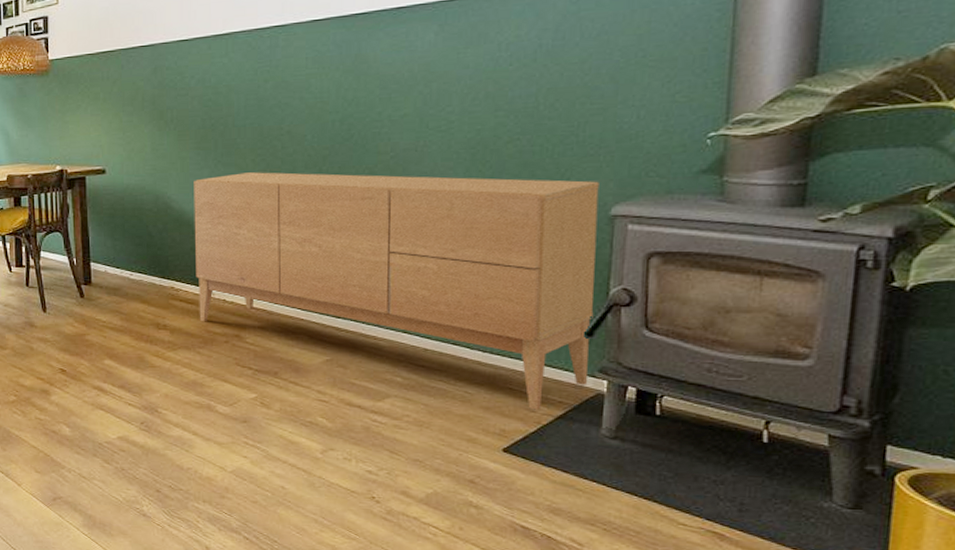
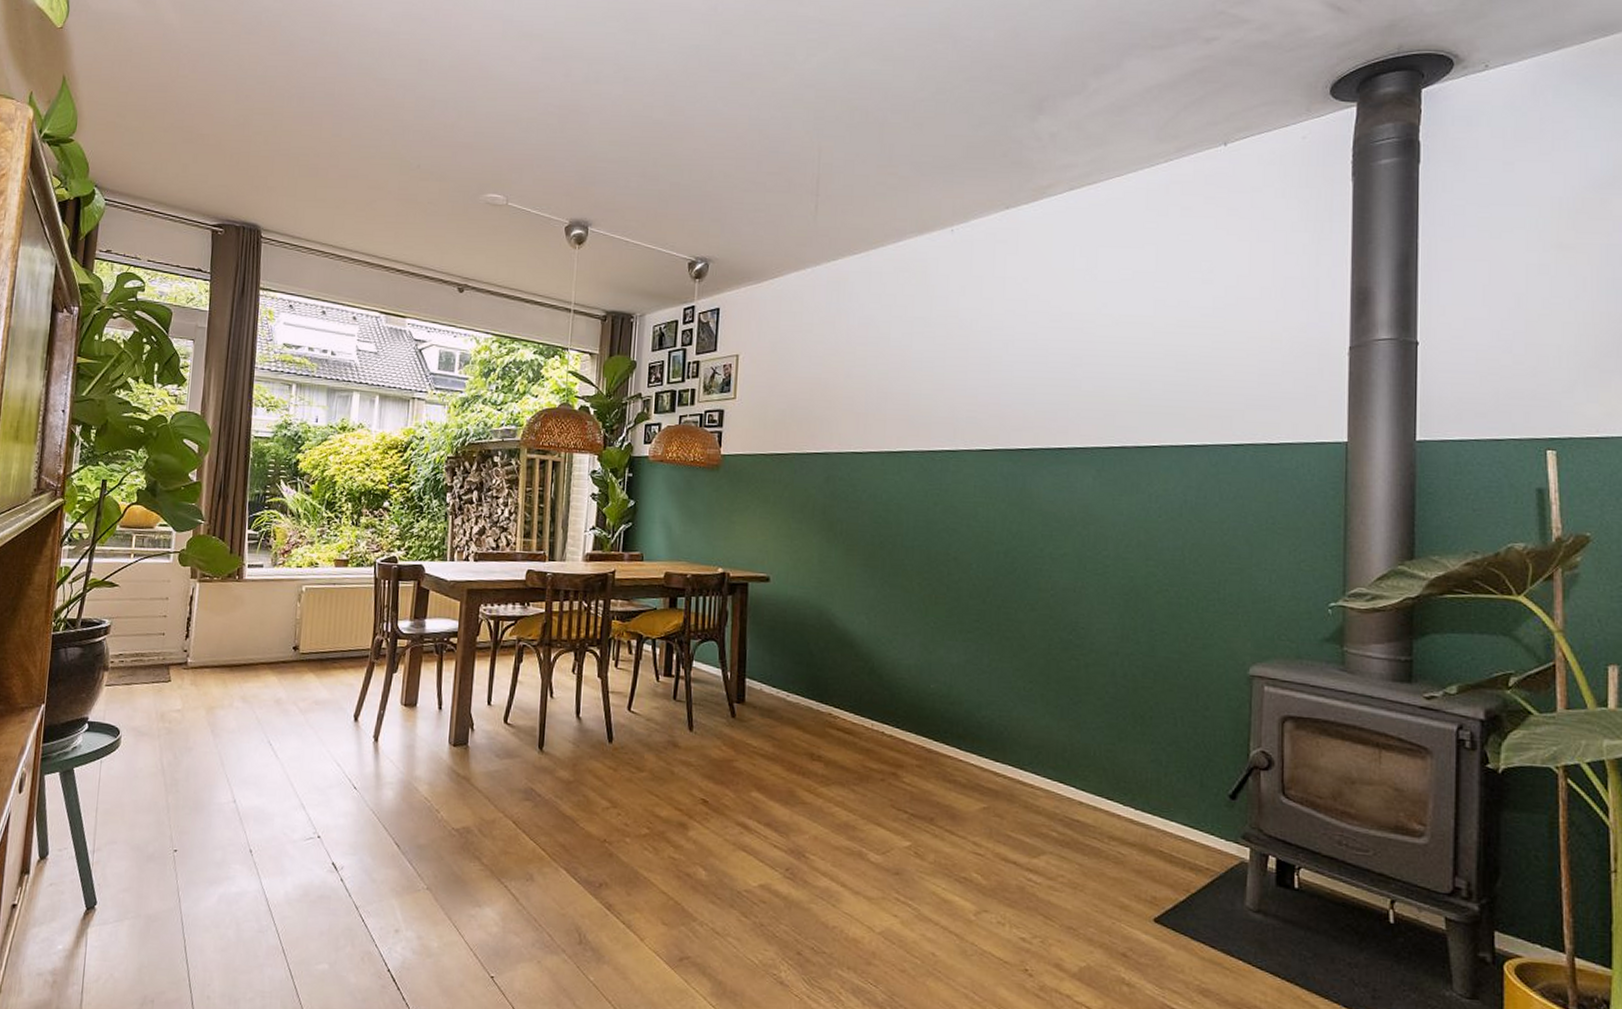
sideboard: present [194,172,599,410] -> none [855,596,1238,877]

